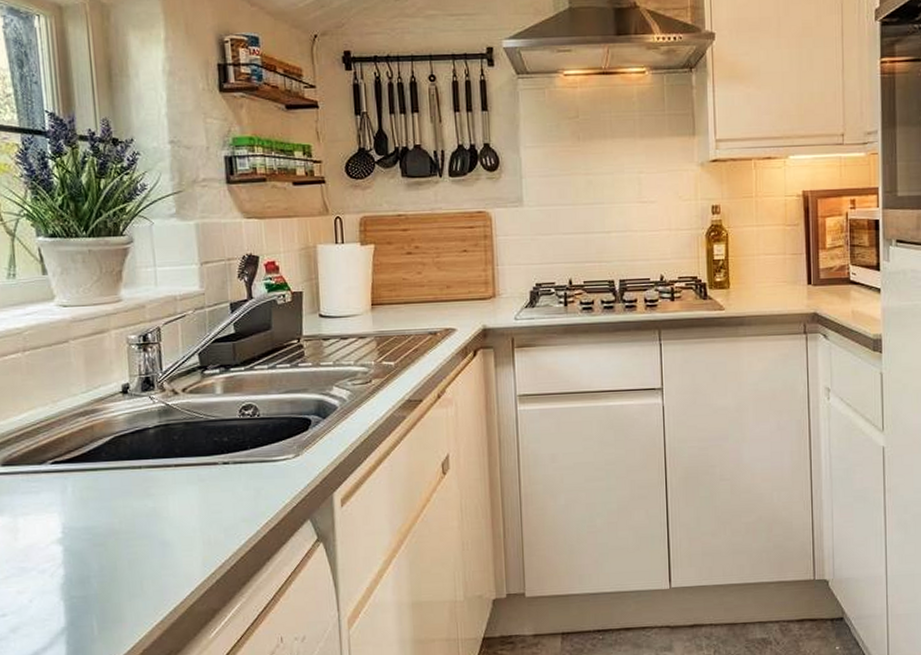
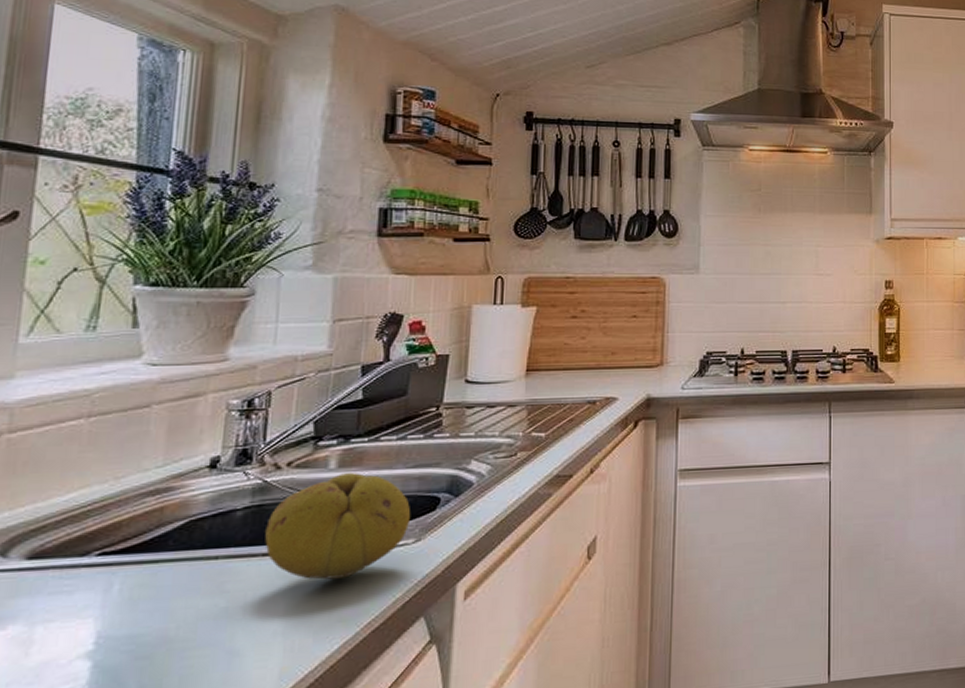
fruit: none [174,398,289,487] -> present [265,473,411,580]

